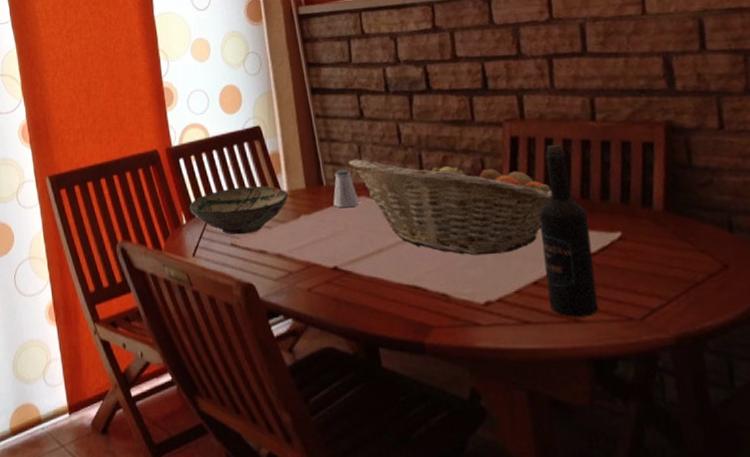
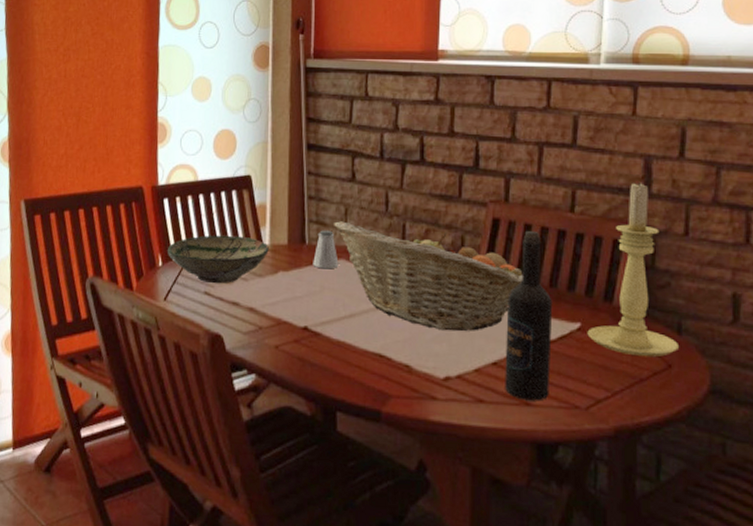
candle holder: none [629,80,734,260] -> present [587,181,680,357]

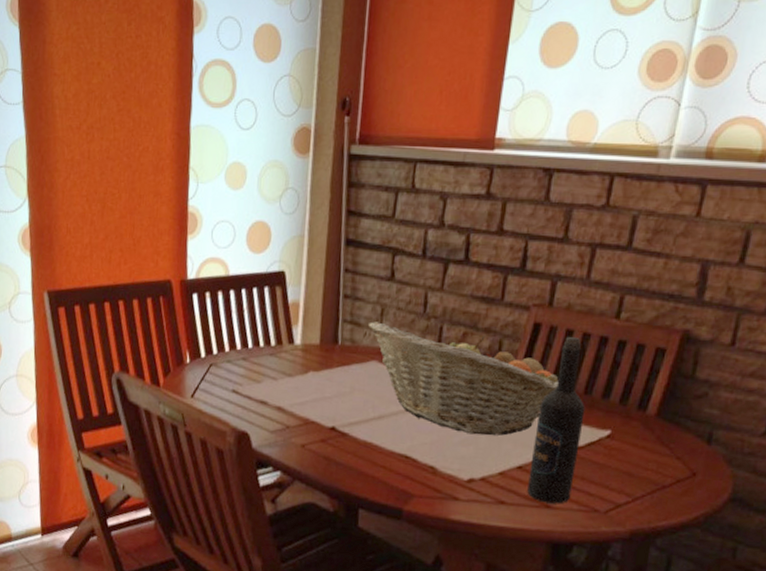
bowl: present [168,235,269,284] -> none [196,332,300,383]
saltshaker: present [313,230,339,269] -> none [344,330,371,371]
candle holder: present [587,181,680,357] -> none [616,288,707,466]

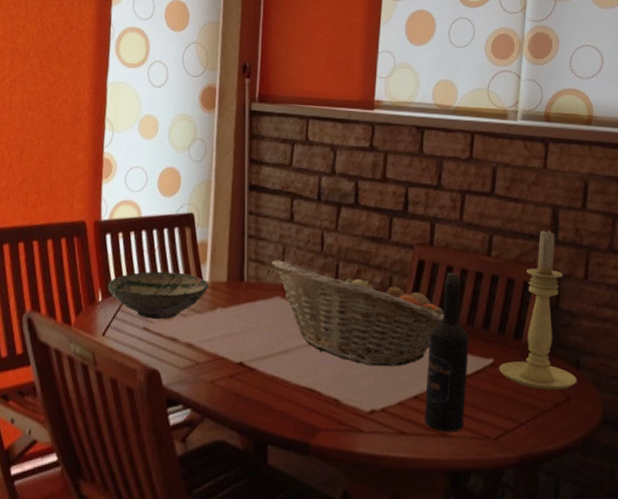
bowl: none [196,332,300,383] -> present [108,271,209,320]
candle holder: none [616,288,707,466] -> present [499,229,578,391]

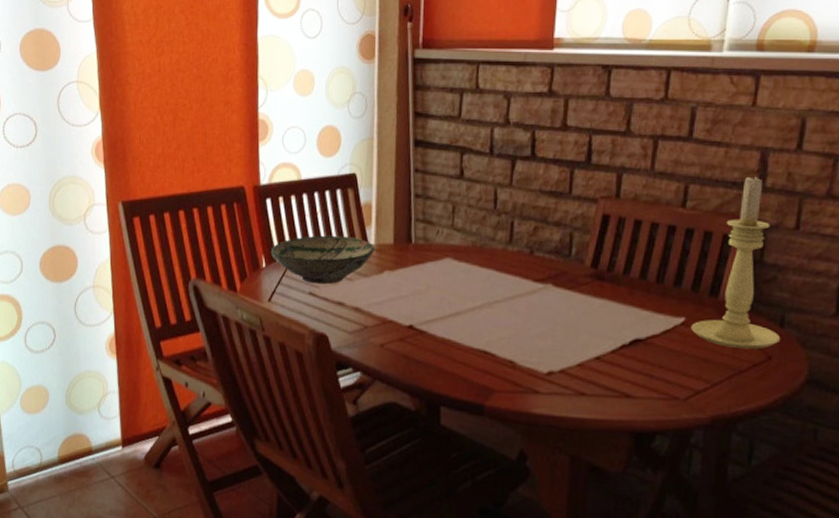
fruit basket: present [272,260,444,367] -> none [441,219,630,328]
wine bottle: present [424,272,469,433] -> none [607,226,658,393]

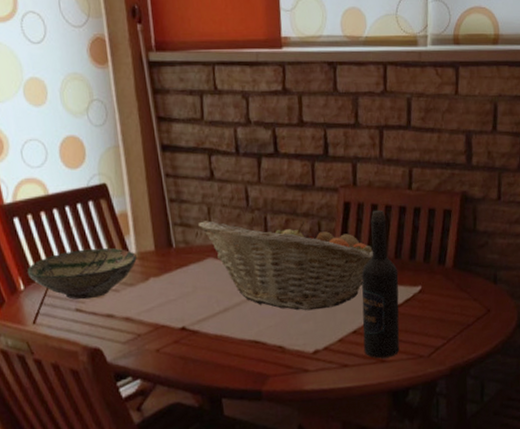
fruit basket: none [441,219,630,328] -> present [198,220,373,311]
wine bottle: none [607,226,658,393] -> present [361,210,400,359]
candle holder: present [691,175,781,350] -> none [426,156,496,307]

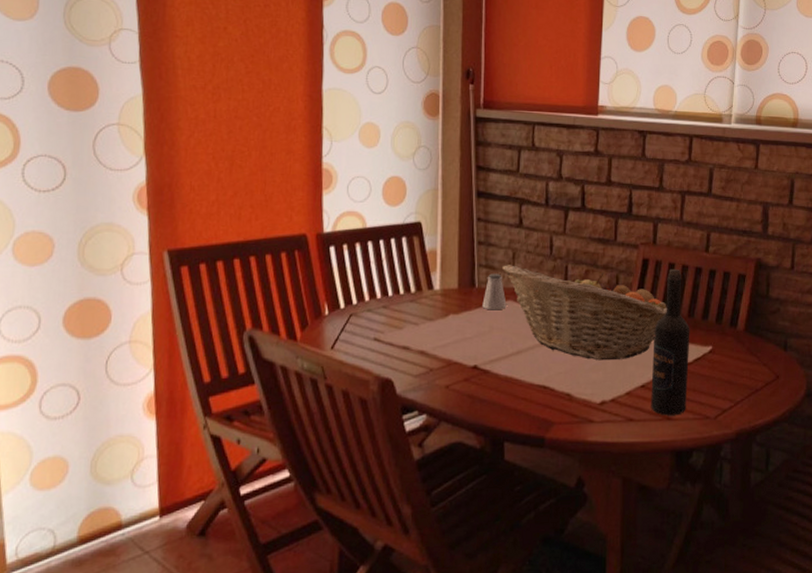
bowl: present [28,247,137,300] -> none [335,281,439,330]
saltshaker: none [182,231,208,270] -> present [482,273,507,310]

